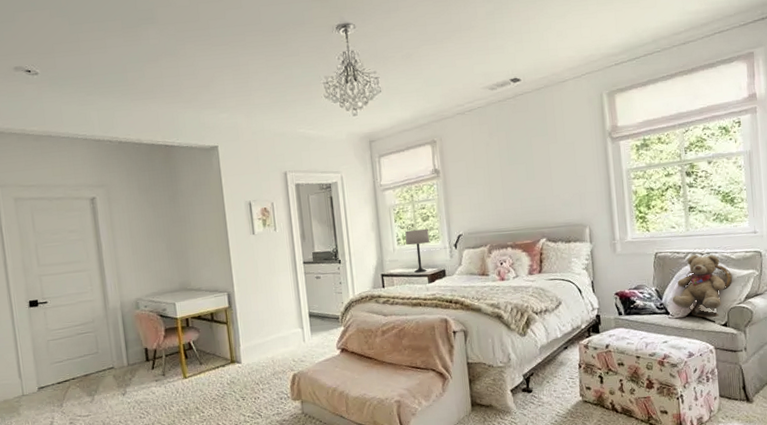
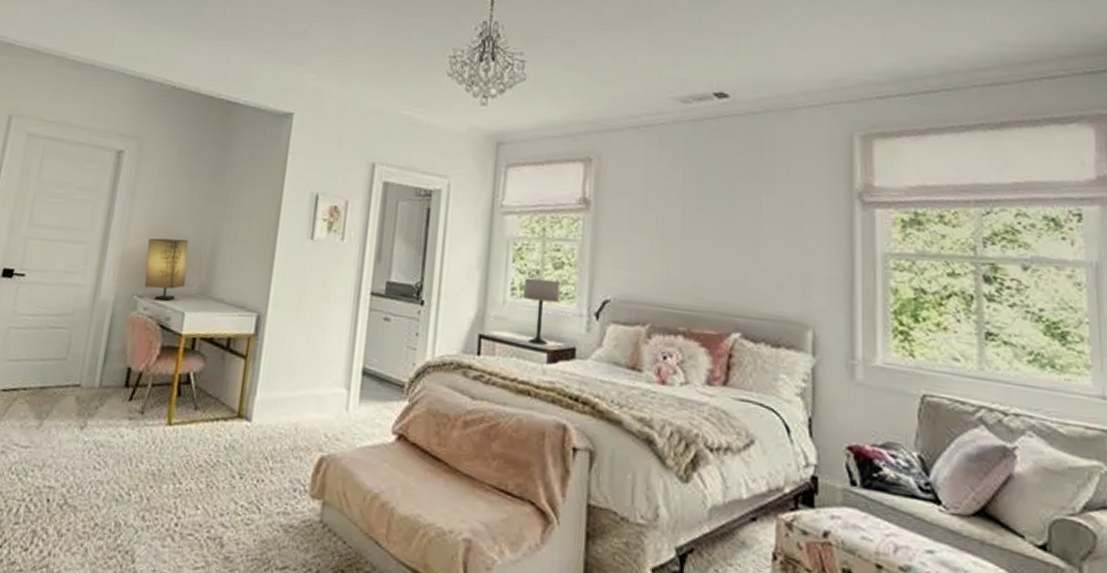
table lamp: none [134,252,170,300] -> present [144,238,188,301]
teddy bear: present [672,254,733,318] -> none [947,412,1060,529]

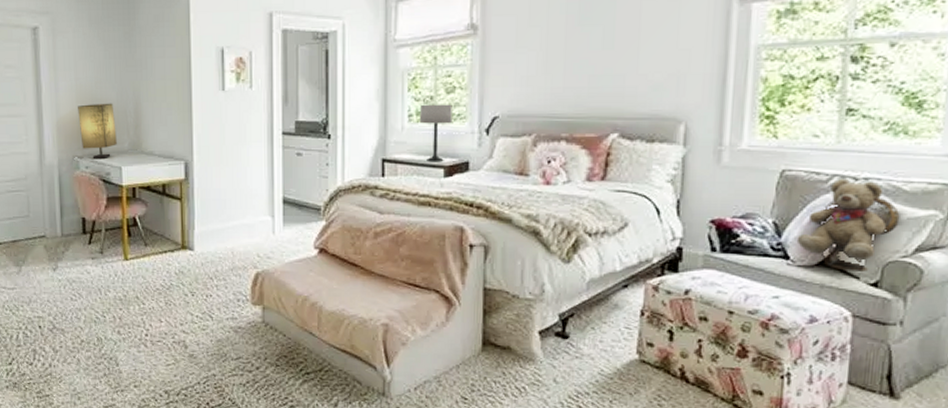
teddy bear: none [947,412,1060,529] -> present [796,179,900,272]

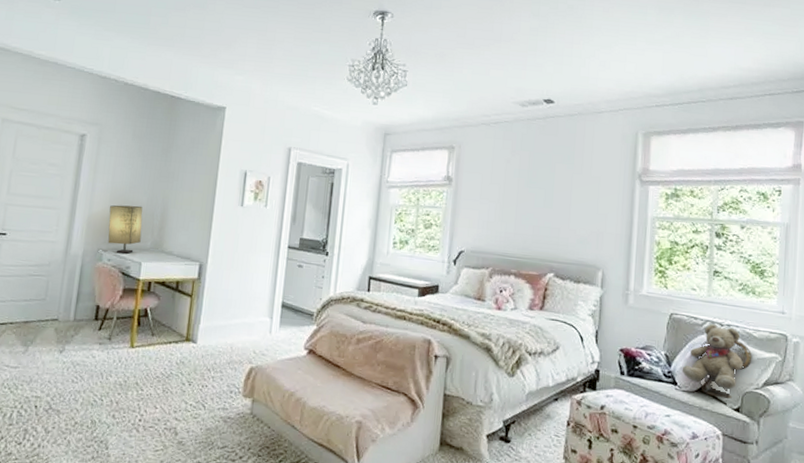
table lamp: present [419,104,452,162] -> none [401,235,429,284]

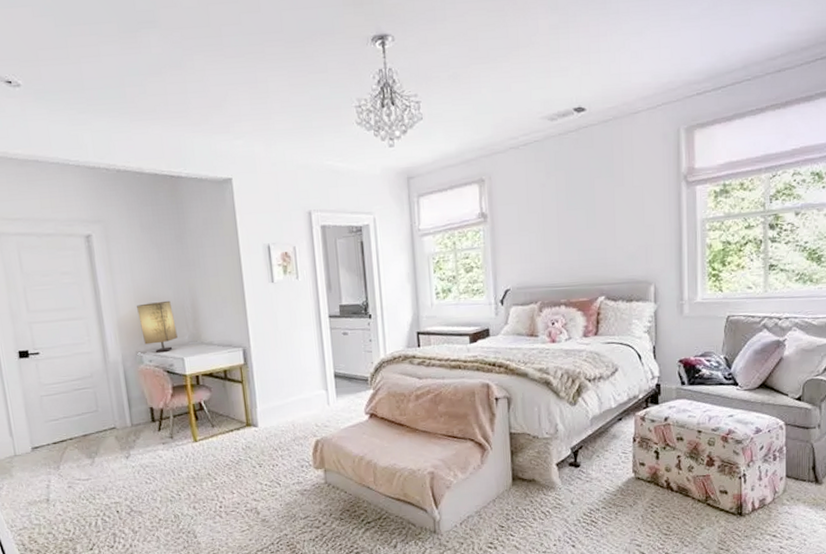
teddy bear: present [682,324,752,399] -> none [742,319,812,390]

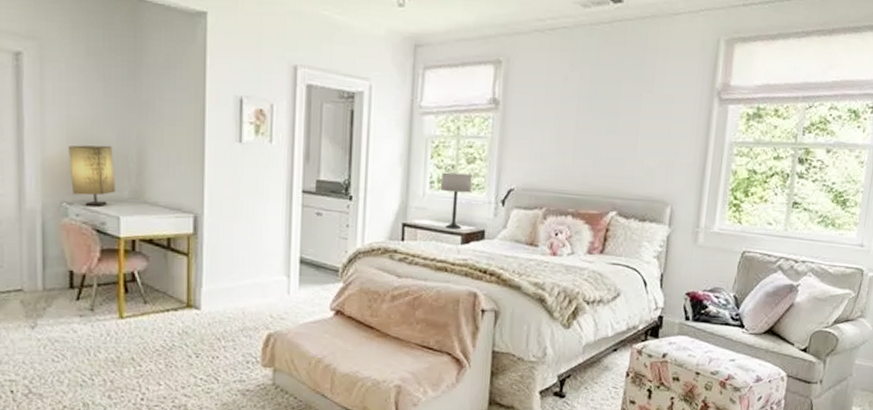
table lamp: none [445,281,473,332] -> present [440,172,472,230]

